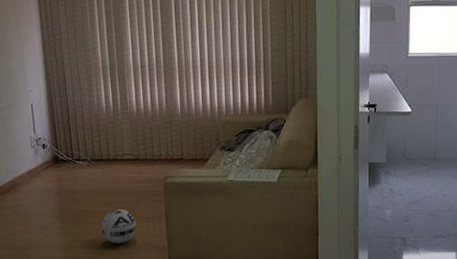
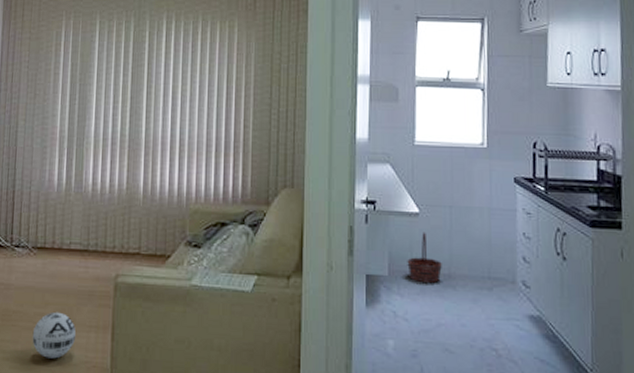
basket: none [401,126,429,165] -> present [407,232,442,283]

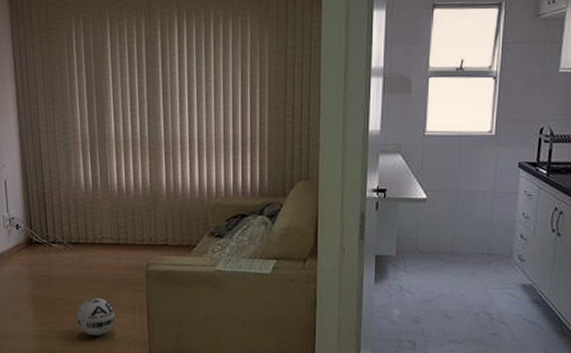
basket: present [407,232,442,283] -> none [413,215,445,260]

